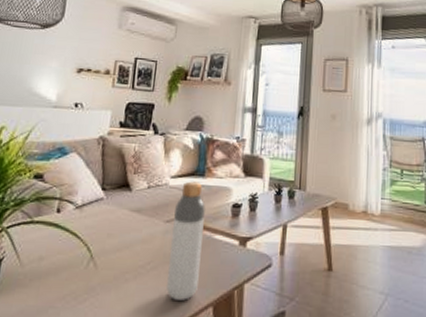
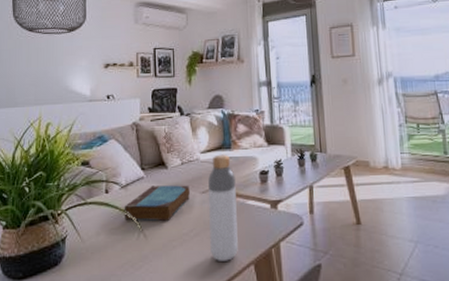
book: none [74,209,154,250] -> present [124,185,191,221]

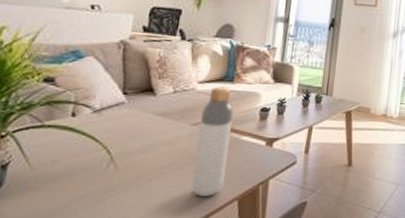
book: present [124,185,191,221] -> none [92,113,180,151]

